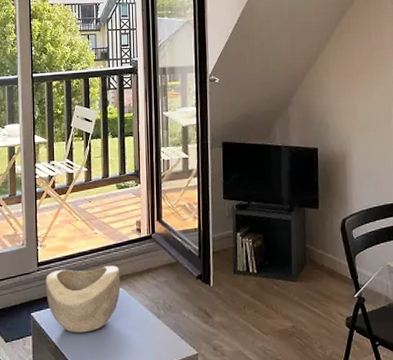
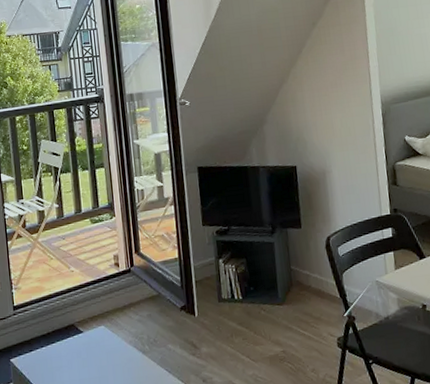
decorative bowl: present [46,265,121,333] -> none [23,303,102,376]

